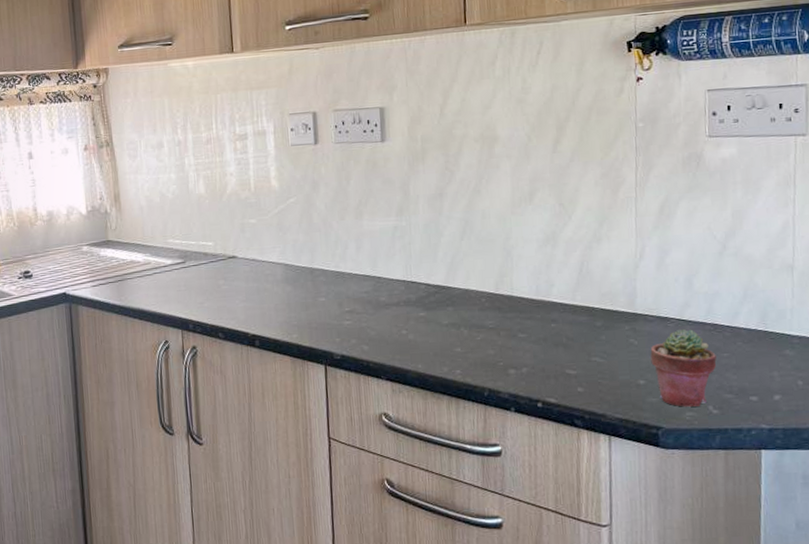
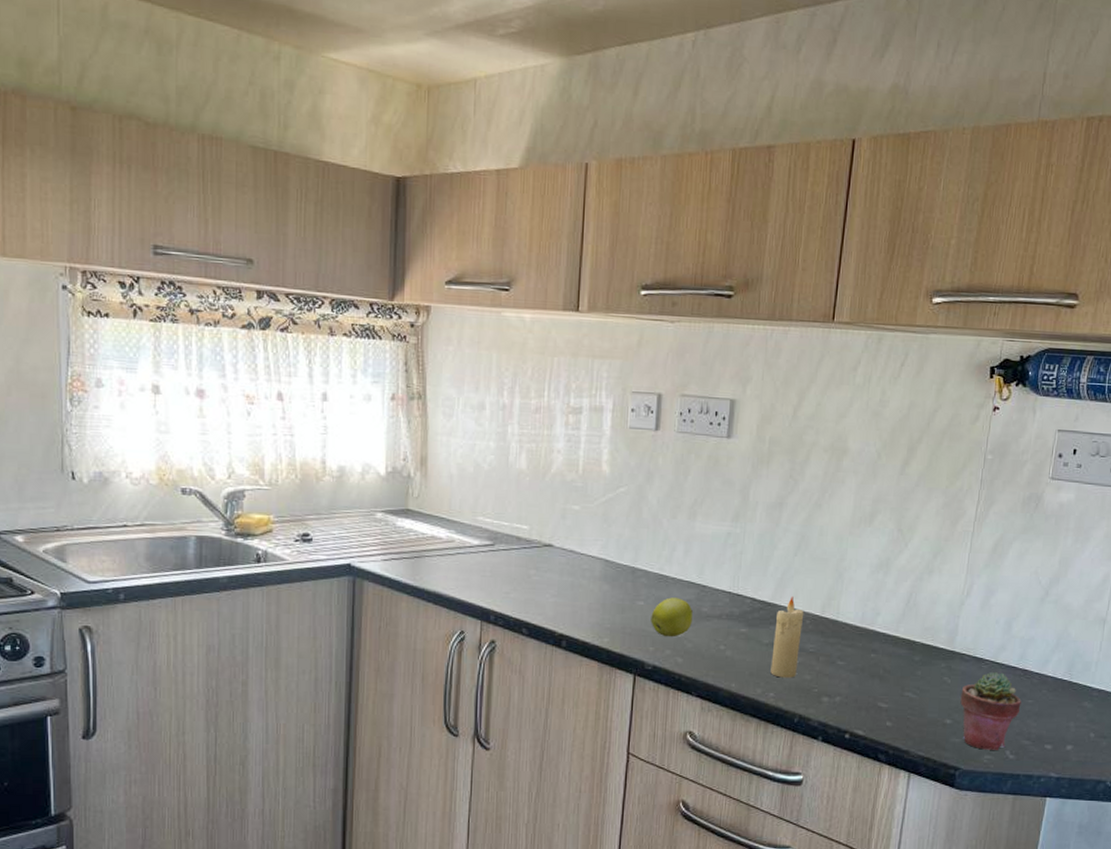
apple: none [333,291,372,328] -> present [650,597,693,638]
candle: none [452,278,480,355] -> present [770,596,804,678]

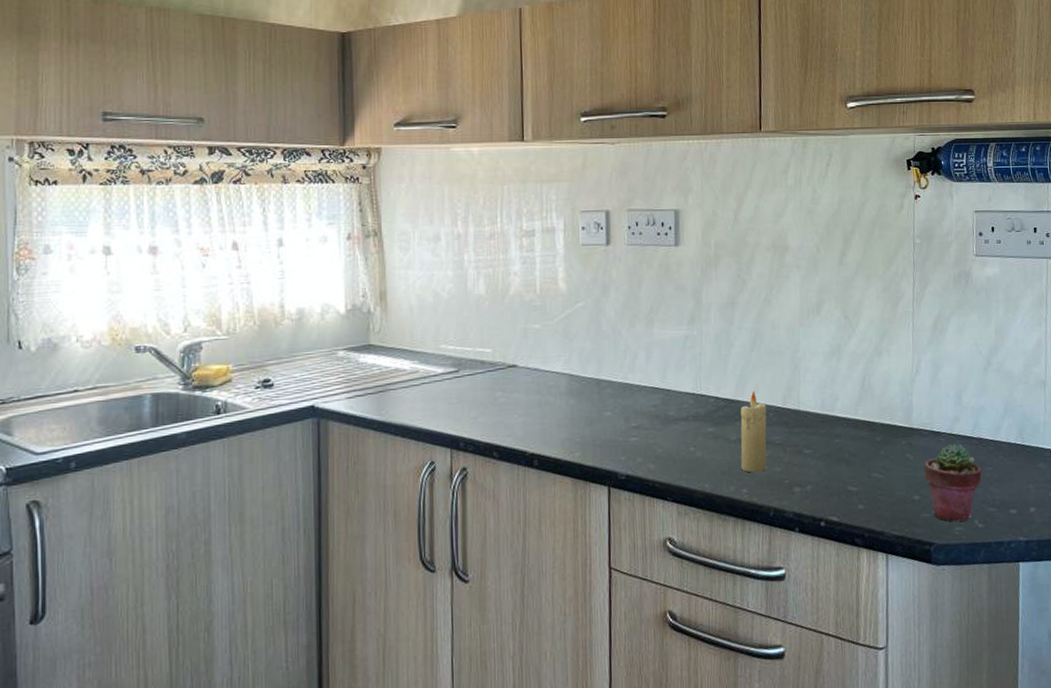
apple: present [650,597,693,638] -> none [619,404,660,445]

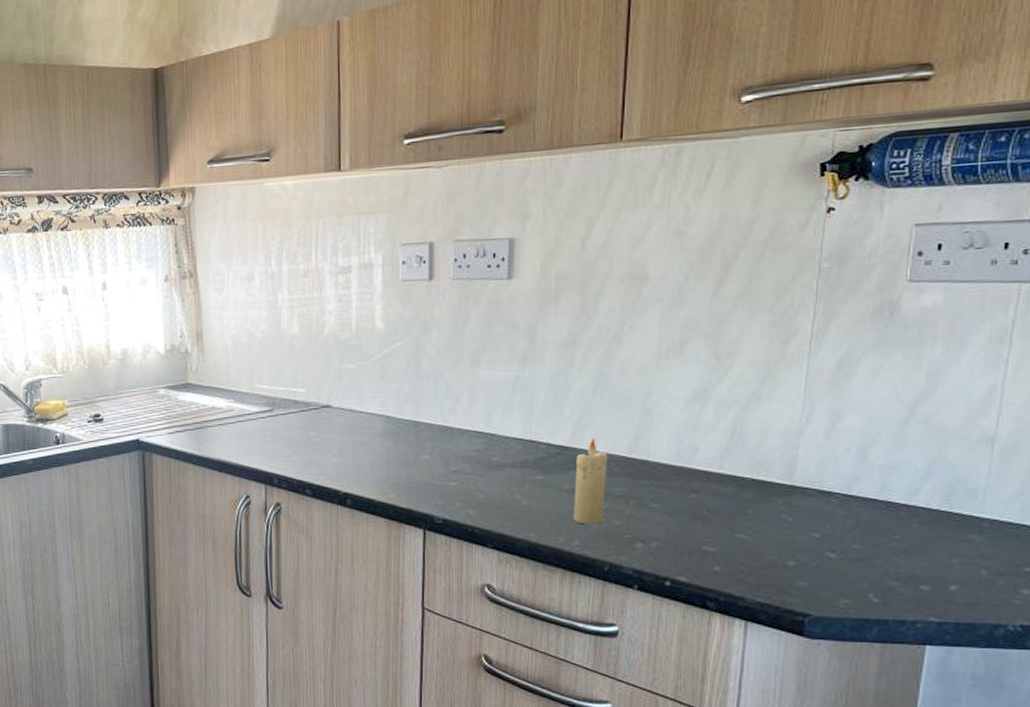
potted succulent: present [924,443,982,522] -> none [805,506,885,593]

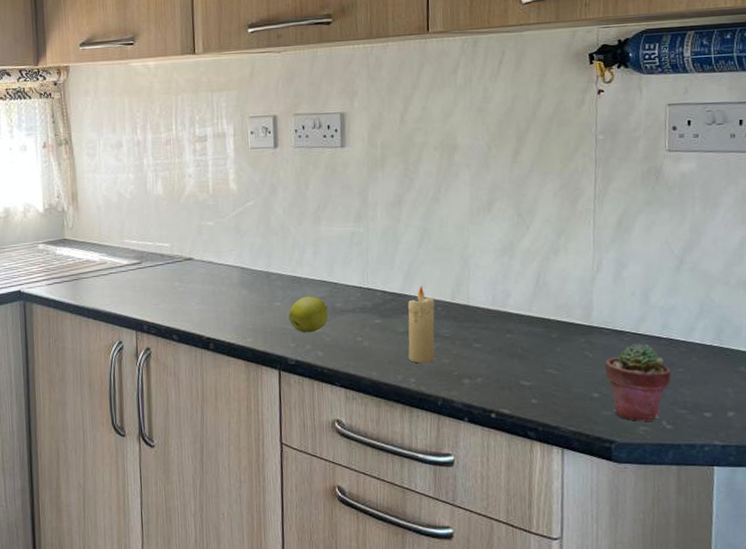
apple: none [437,448,482,490] -> present [288,296,328,333]
potted succulent: none [805,506,885,593] -> present [605,343,671,421]

